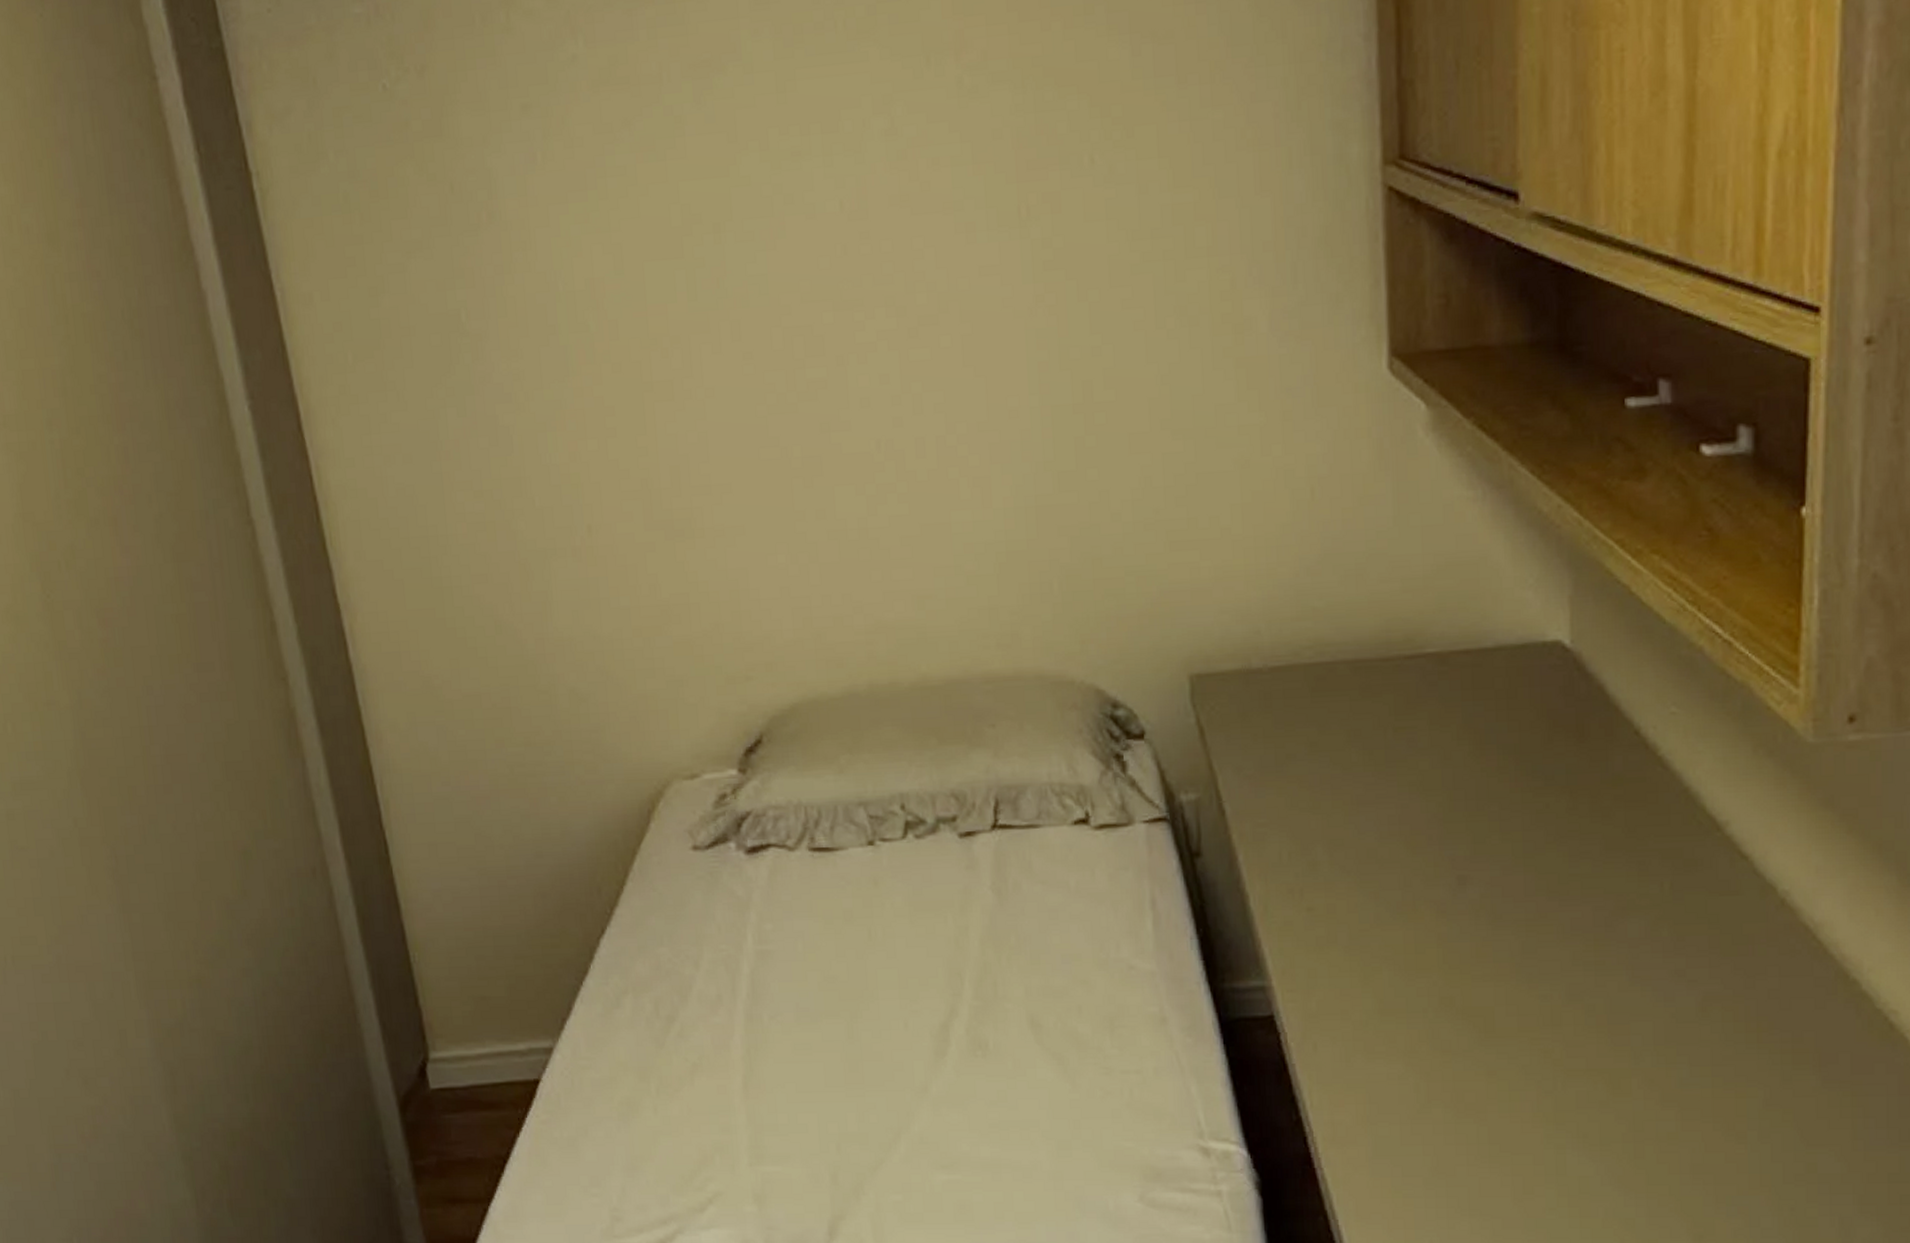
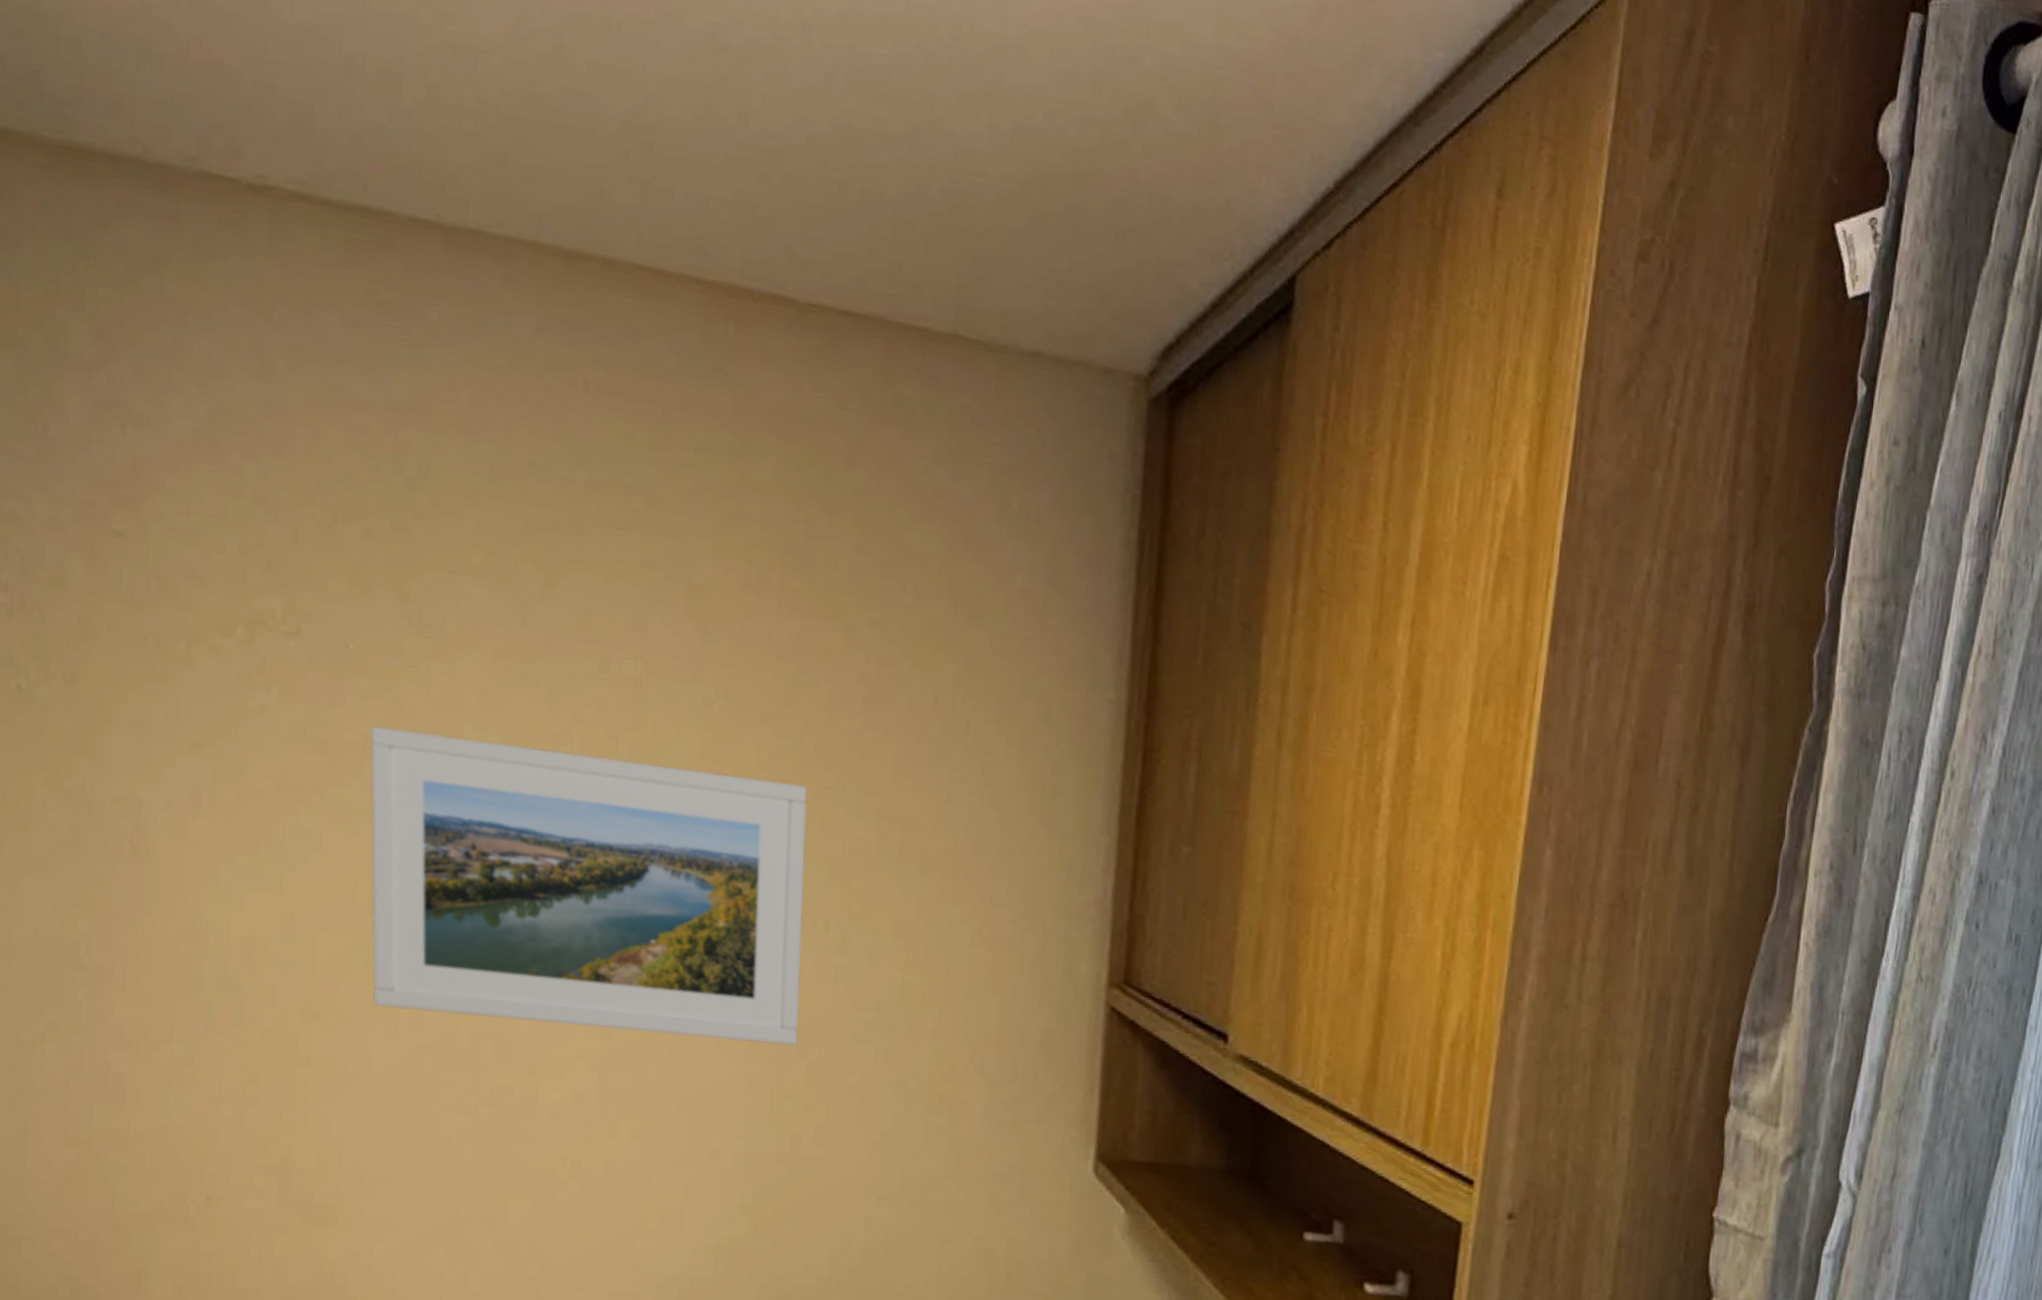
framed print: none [663,17,1078,324] -> present [370,726,808,1046]

